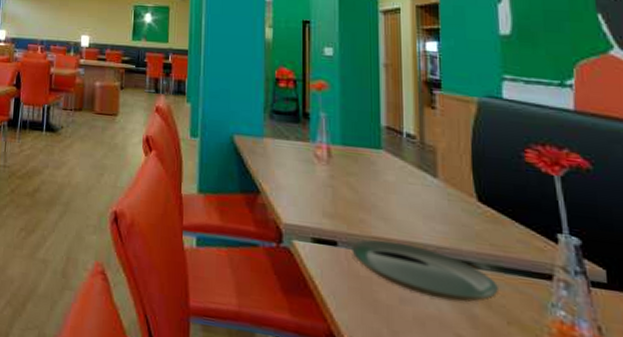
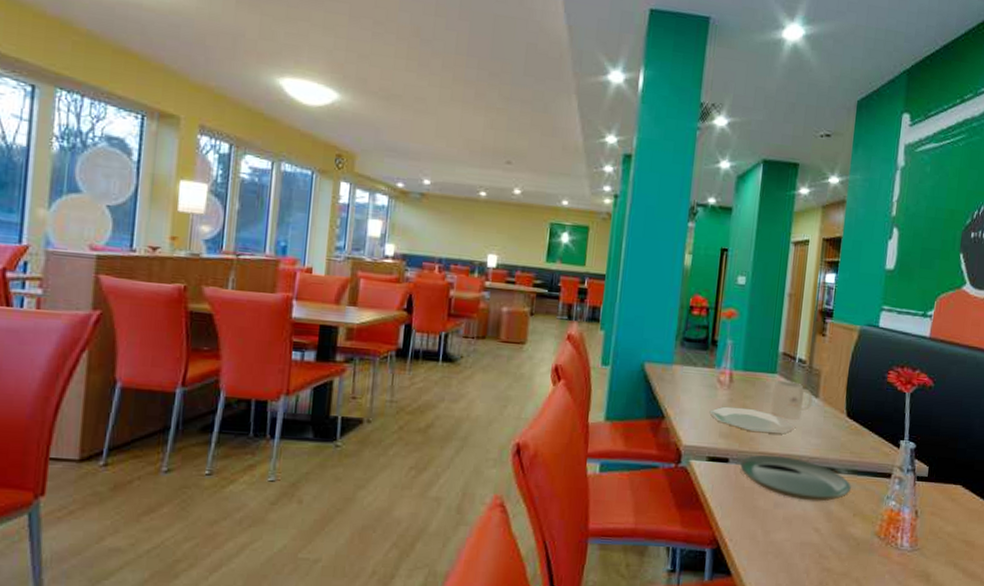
plate: none [309,183,414,218] -> present [709,406,796,435]
mug: none [378,156,431,202] -> present [771,380,813,420]

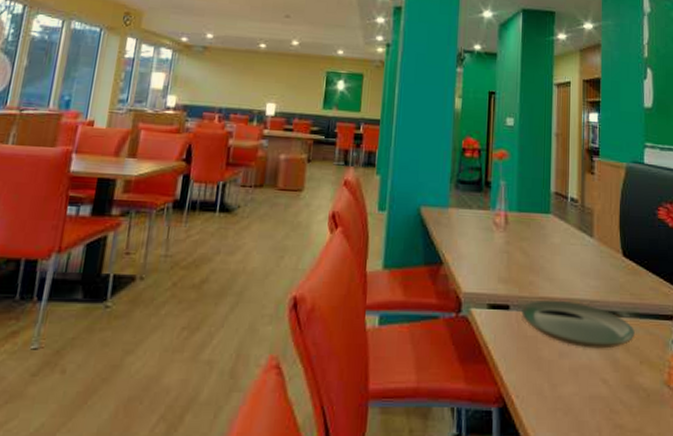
plate: present [709,406,796,435] -> none [487,249,574,277]
mug: present [771,380,813,420] -> none [547,220,588,261]

